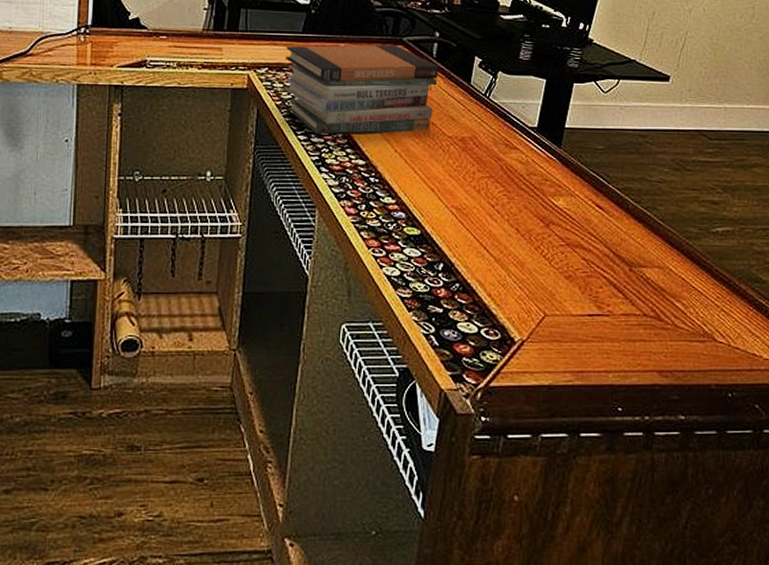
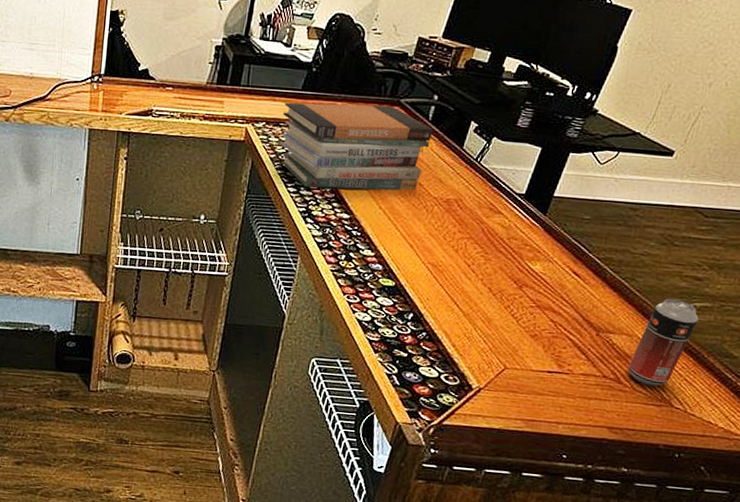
beverage can: none [665,225,723,321] -> present [627,298,699,387]

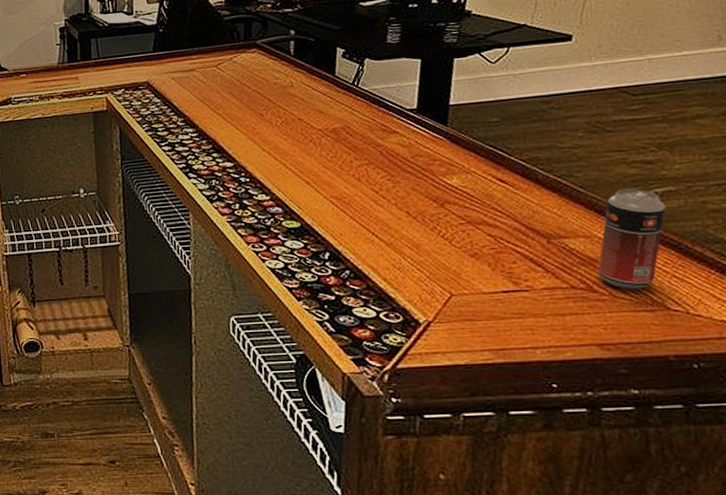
book stack: present [279,102,433,191] -> none [139,49,299,144]

